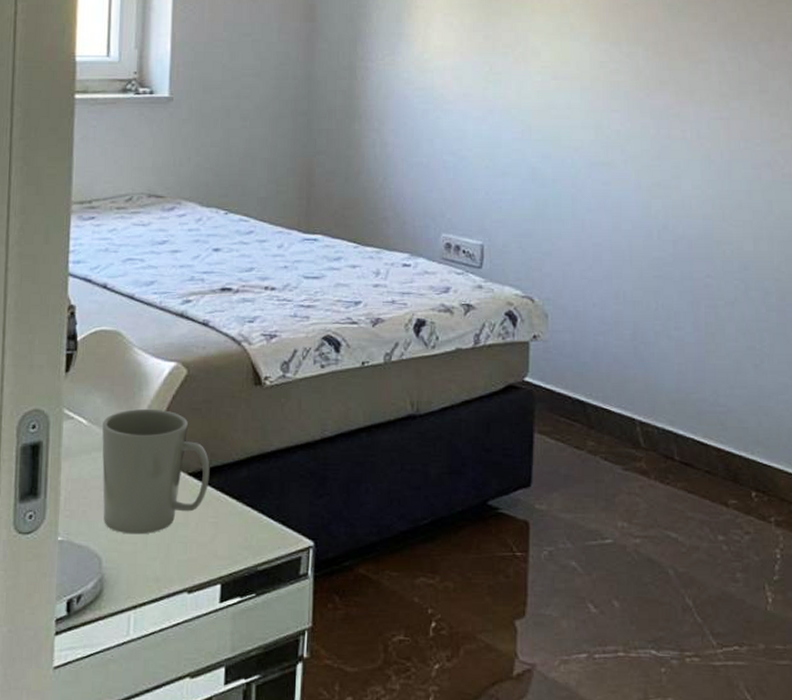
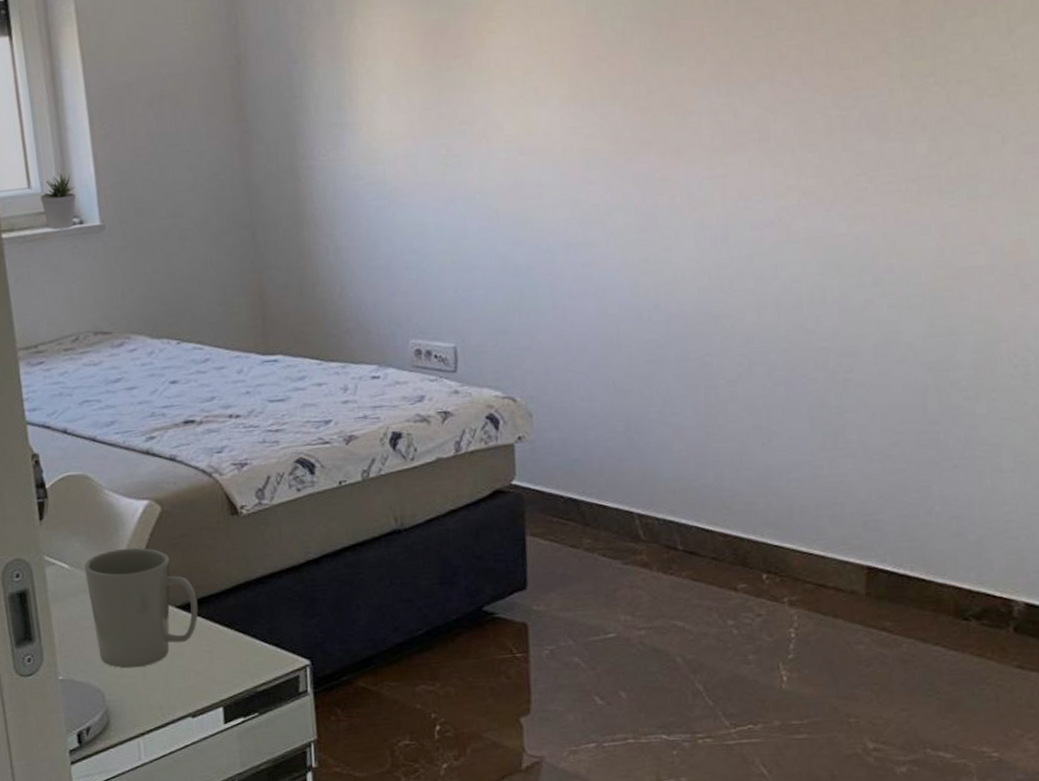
potted plant: none [116,47,151,97] -> present [40,173,76,230]

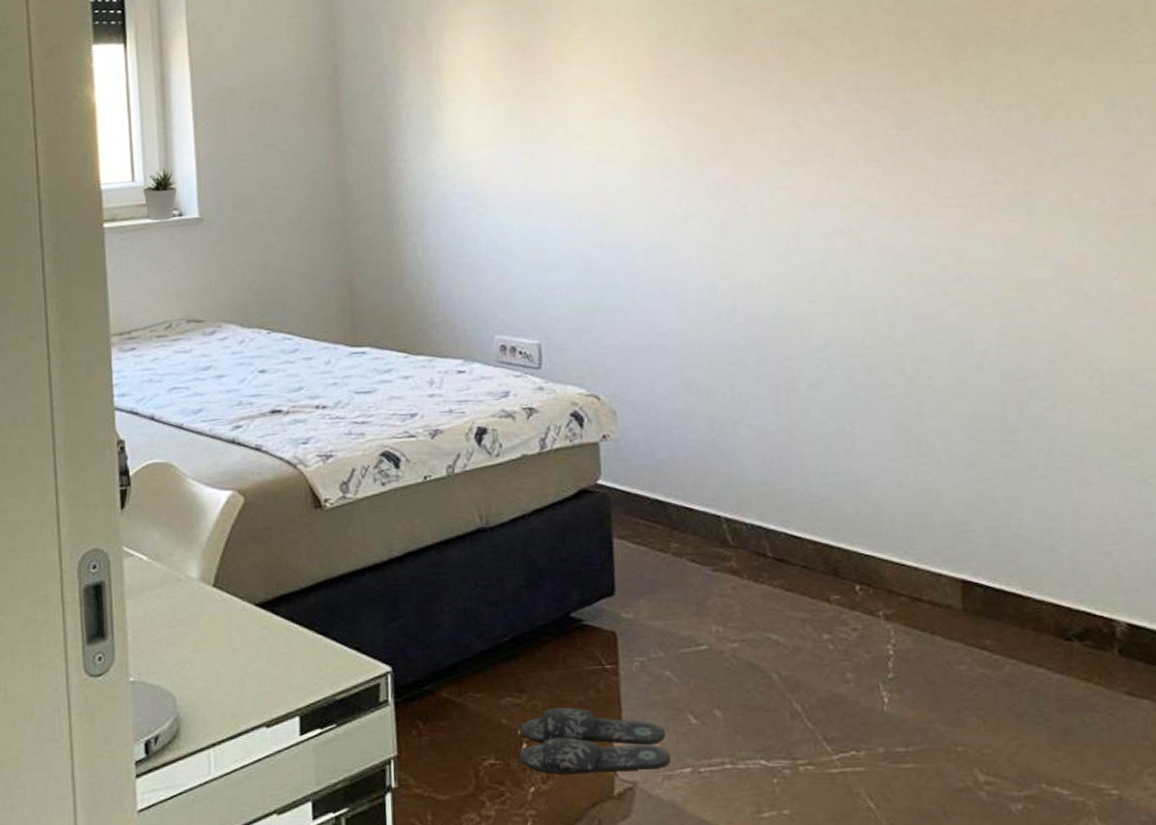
mug: present [84,547,199,669] -> none [163,540,278,671]
slippers: none [433,692,577,752] -> present [519,707,671,775]

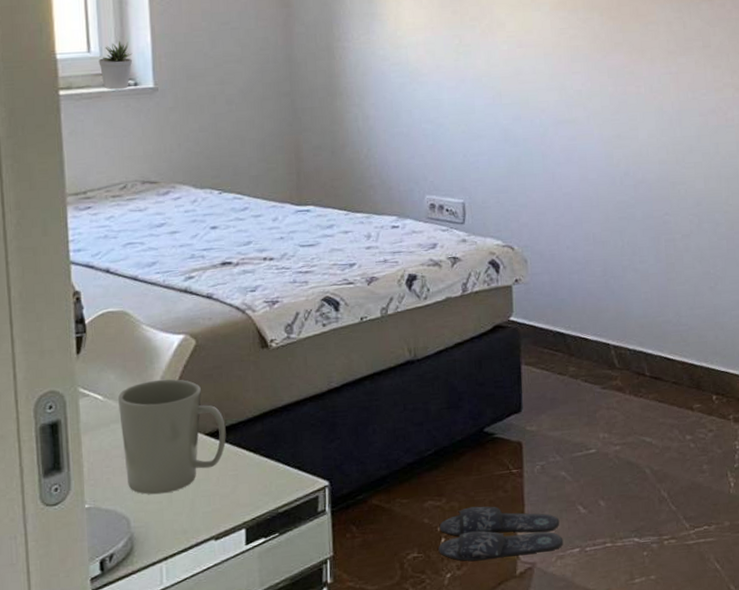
mug: none [163,540,278,671] -> present [118,379,227,495]

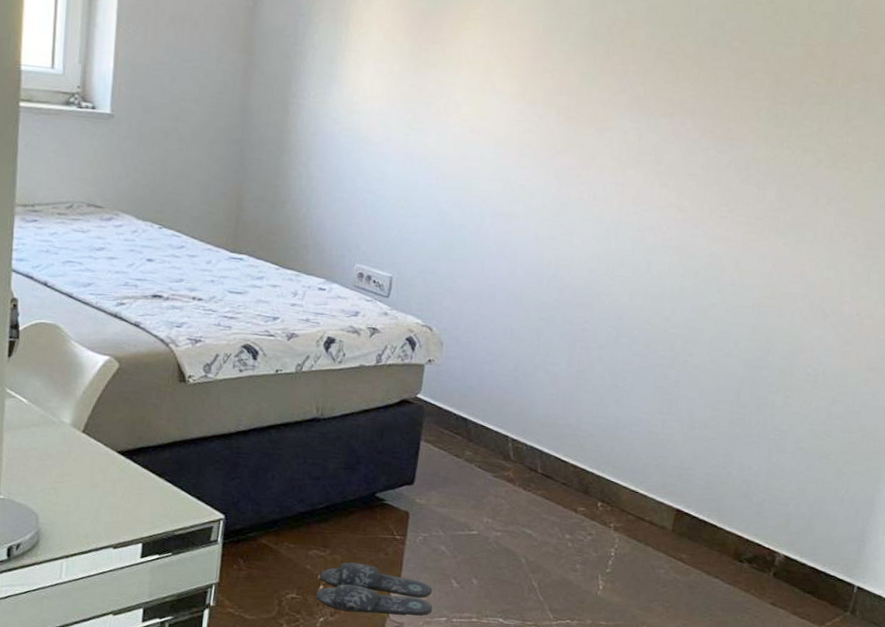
potted plant: present [98,41,133,90] -> none [60,62,94,111]
mug: present [118,379,227,495] -> none [40,393,137,499]

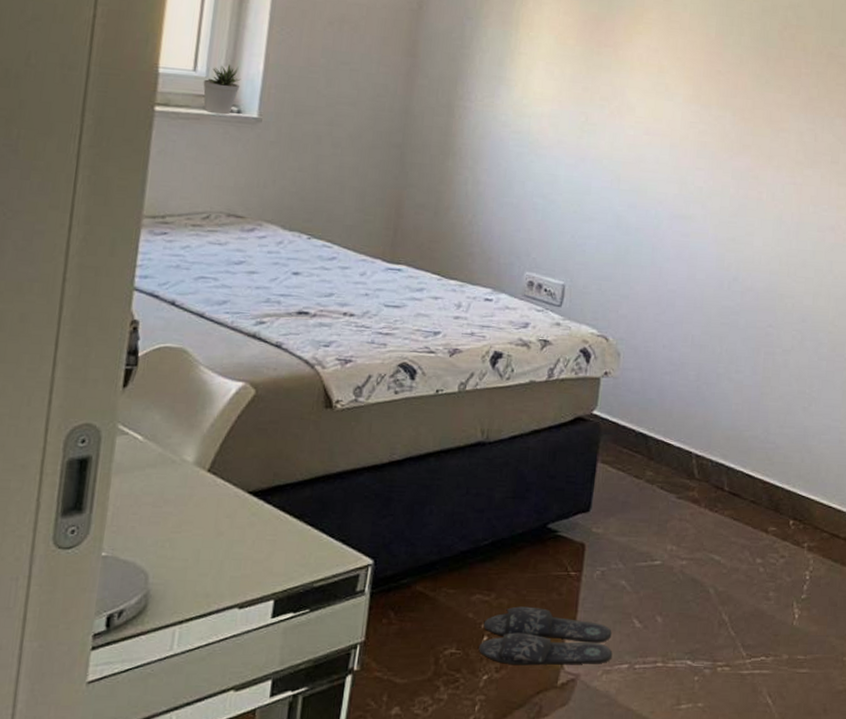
potted plant: none [60,62,94,111] -> present [203,64,241,115]

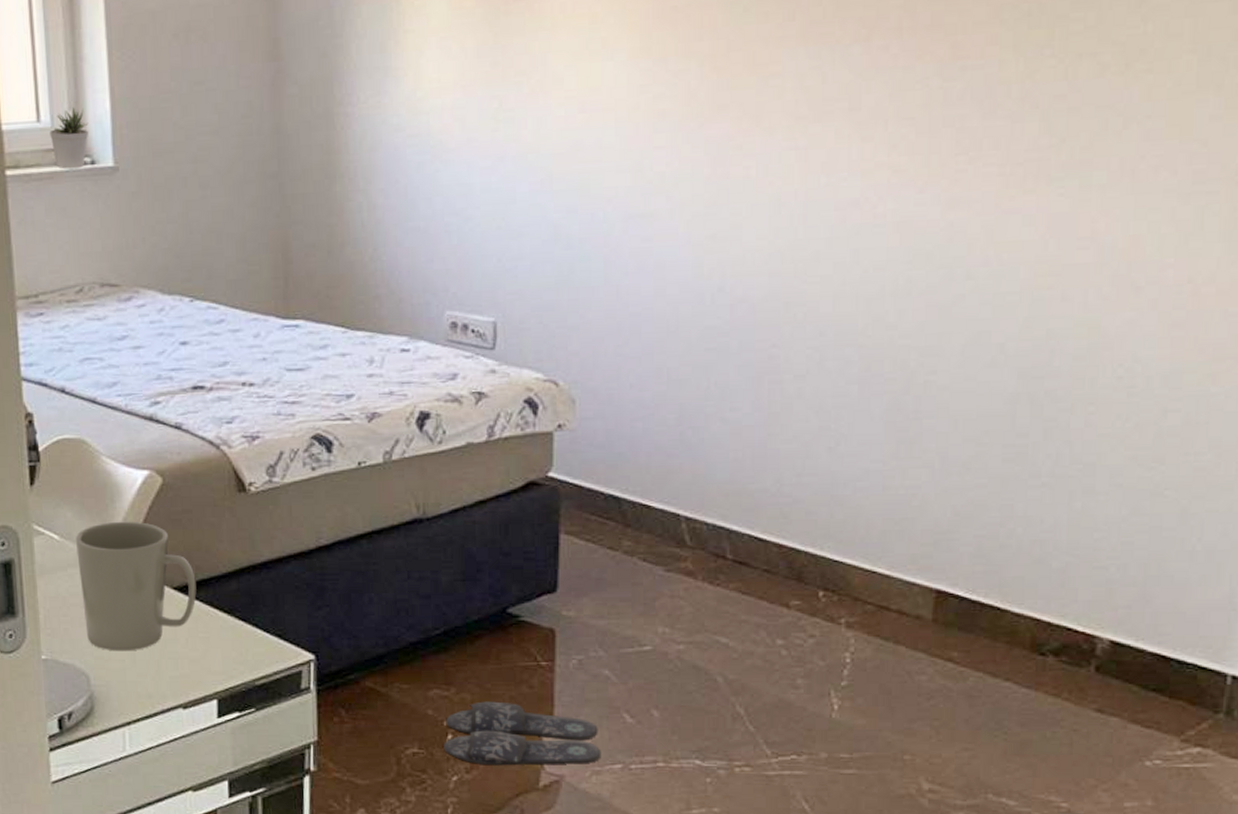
mug: none [153,426,272,551] -> present [76,521,197,652]

